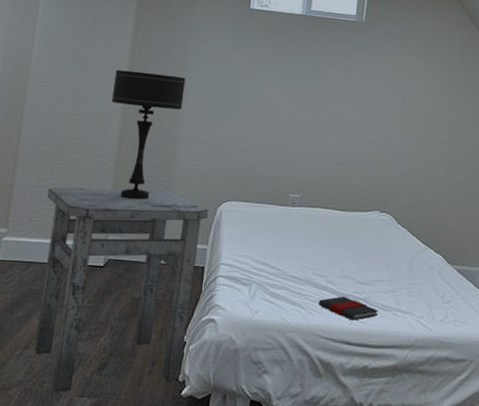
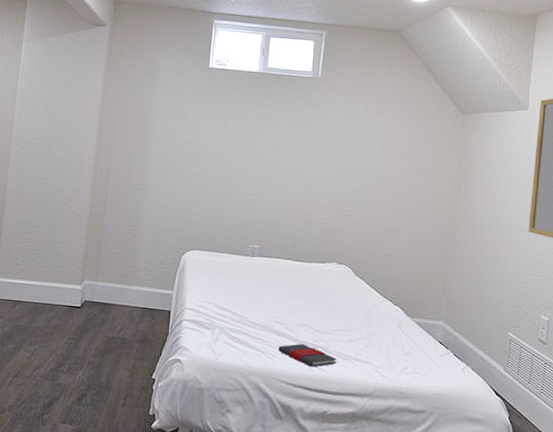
side table: present [34,186,208,392] -> none [22,234,173,418]
table lamp: present [112,70,186,200] -> none [84,127,150,248]

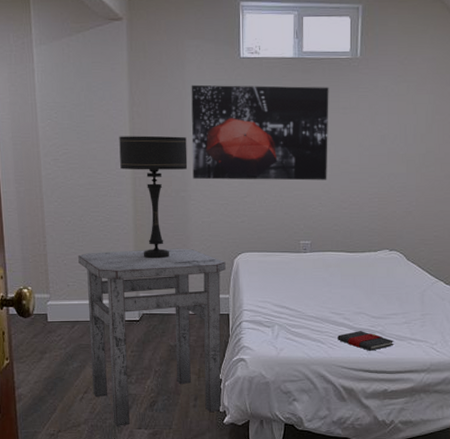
side table: none [22,234,173,418] -> present [78,248,226,426]
table lamp: none [84,127,150,248] -> present [119,135,188,259]
wall art: none [151,87,289,188] -> present [191,84,329,181]

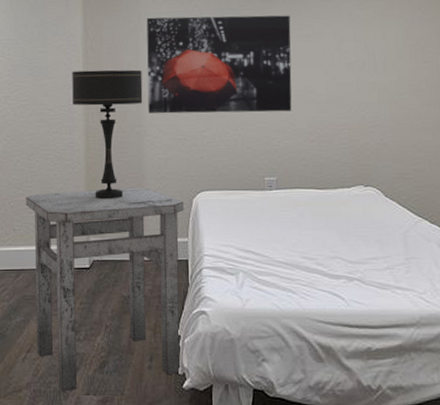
book: present [338,331,394,351] -> none [311,278,377,302]

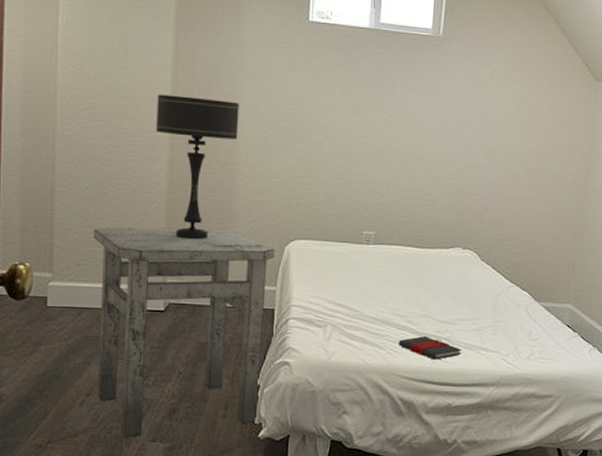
wall art: present [146,15,292,114] -> none [243,45,407,166]
book: none [311,278,377,302] -> present [399,336,462,360]

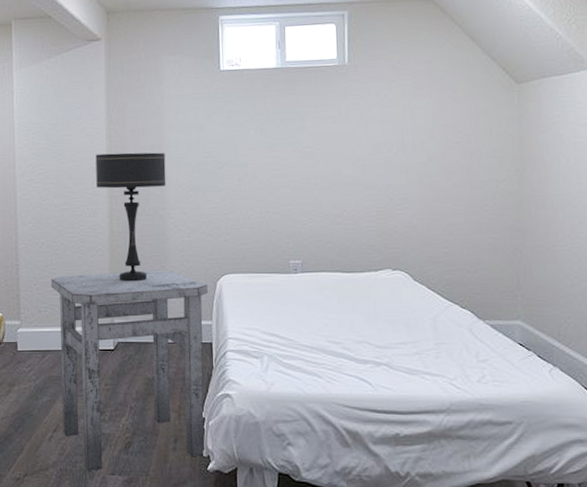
book: present [399,336,462,360] -> none [337,363,405,387]

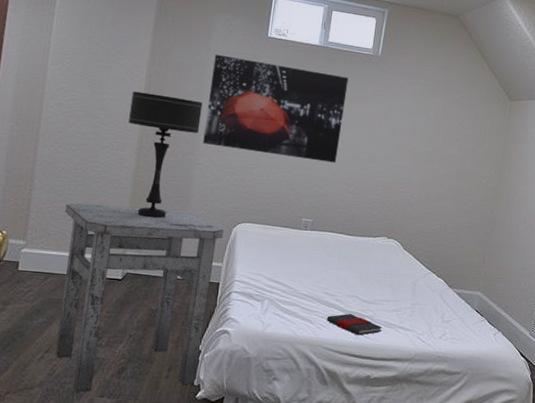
wall art: none [169,95,318,197] -> present [203,54,349,163]
book: none [337,363,405,387] -> present [327,314,383,335]

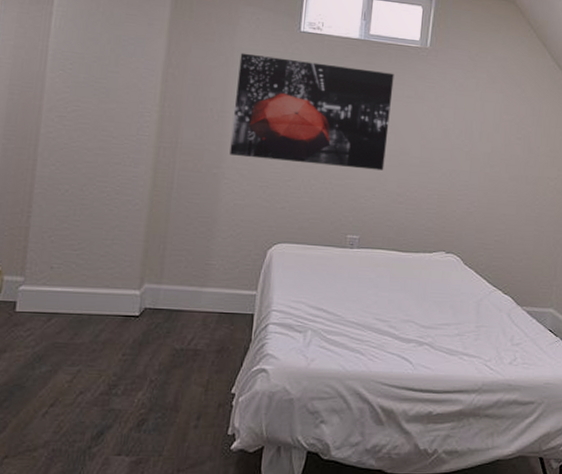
side table: present [55,203,224,393] -> none [62,229,257,452]
table lamp: present [128,91,203,219] -> none [142,98,228,243]
book: present [327,314,383,335] -> none [380,342,444,366]

